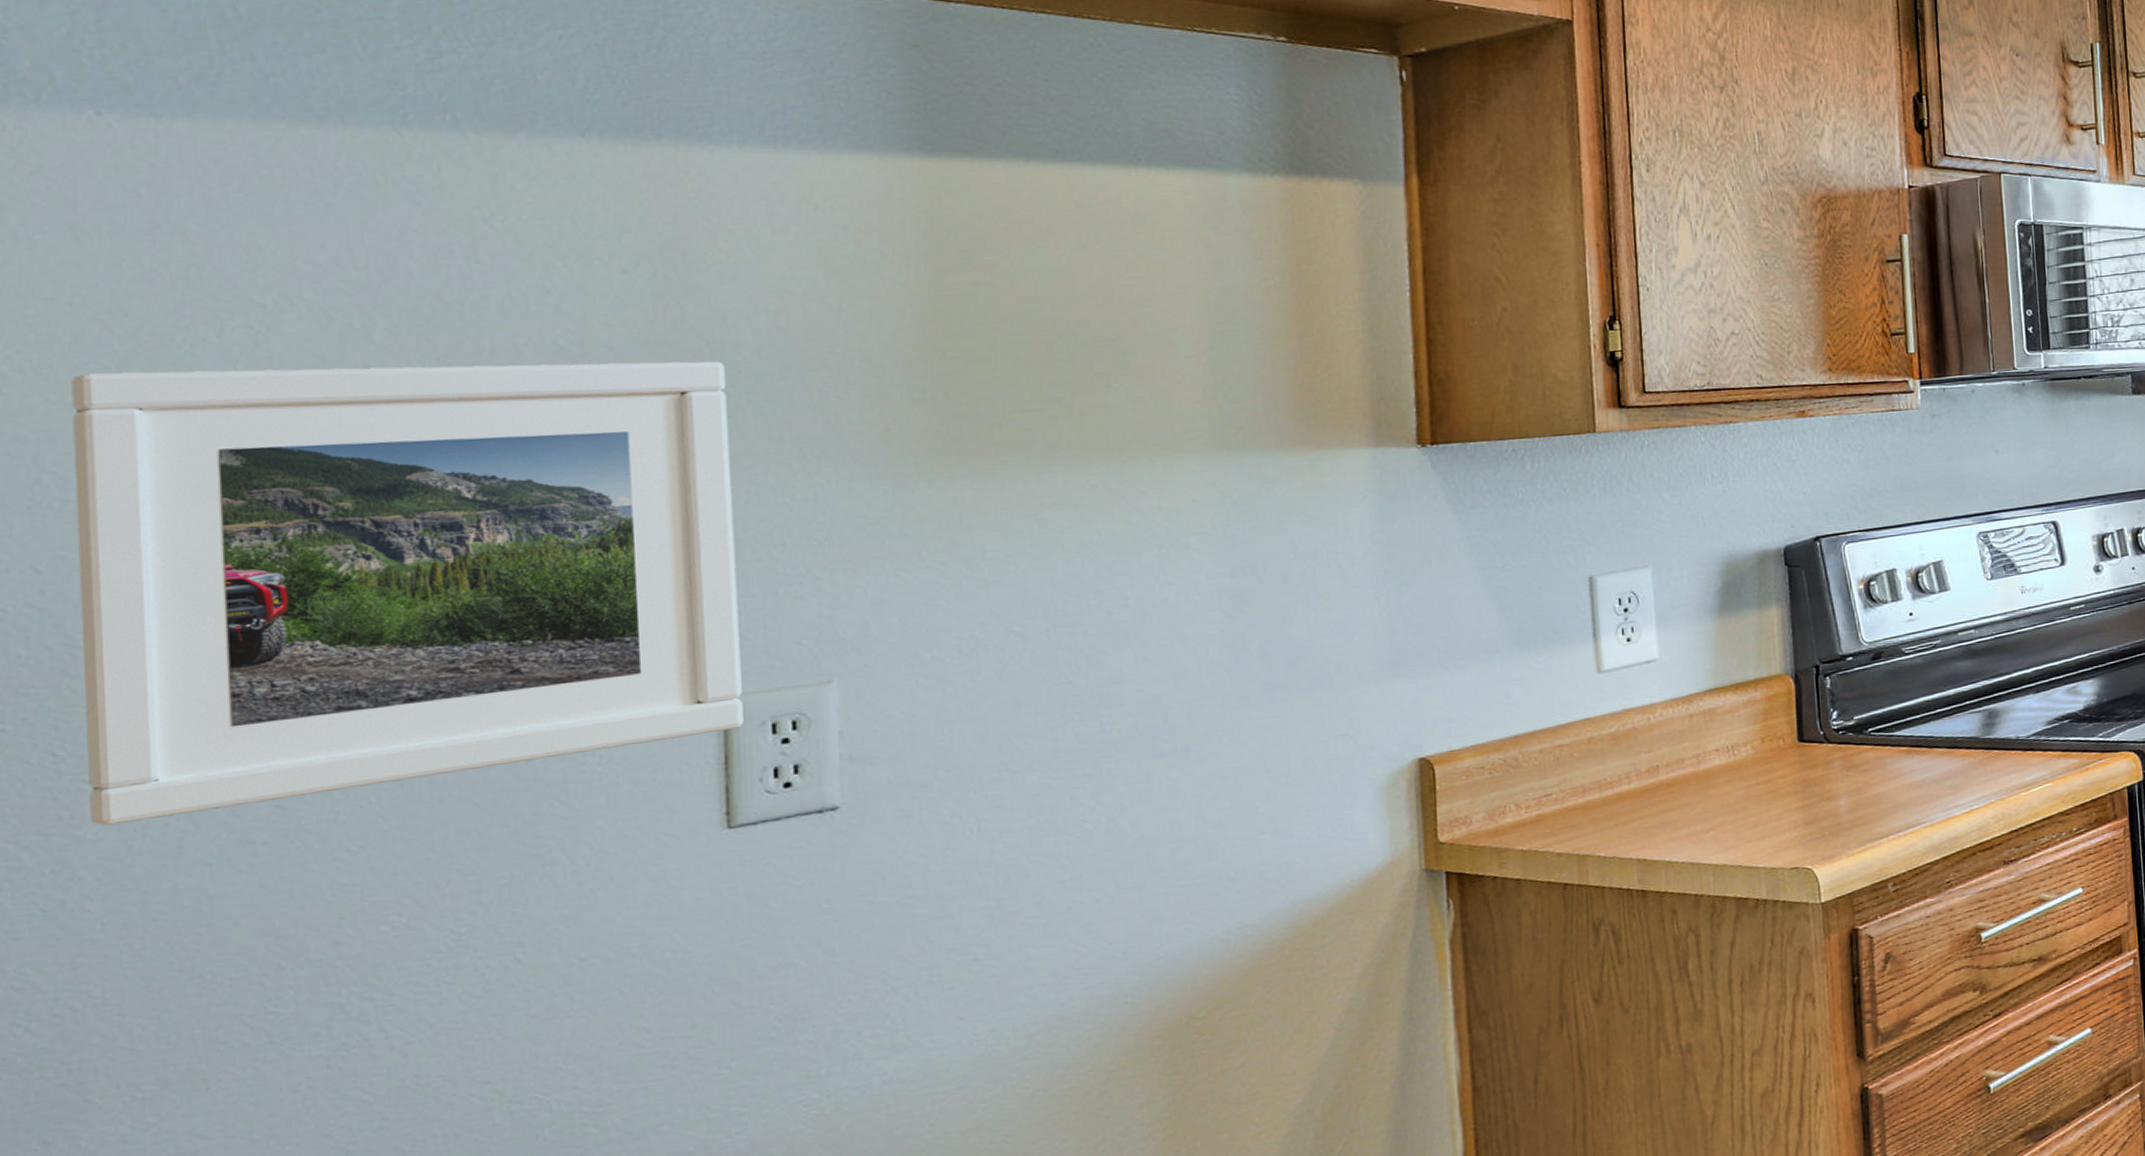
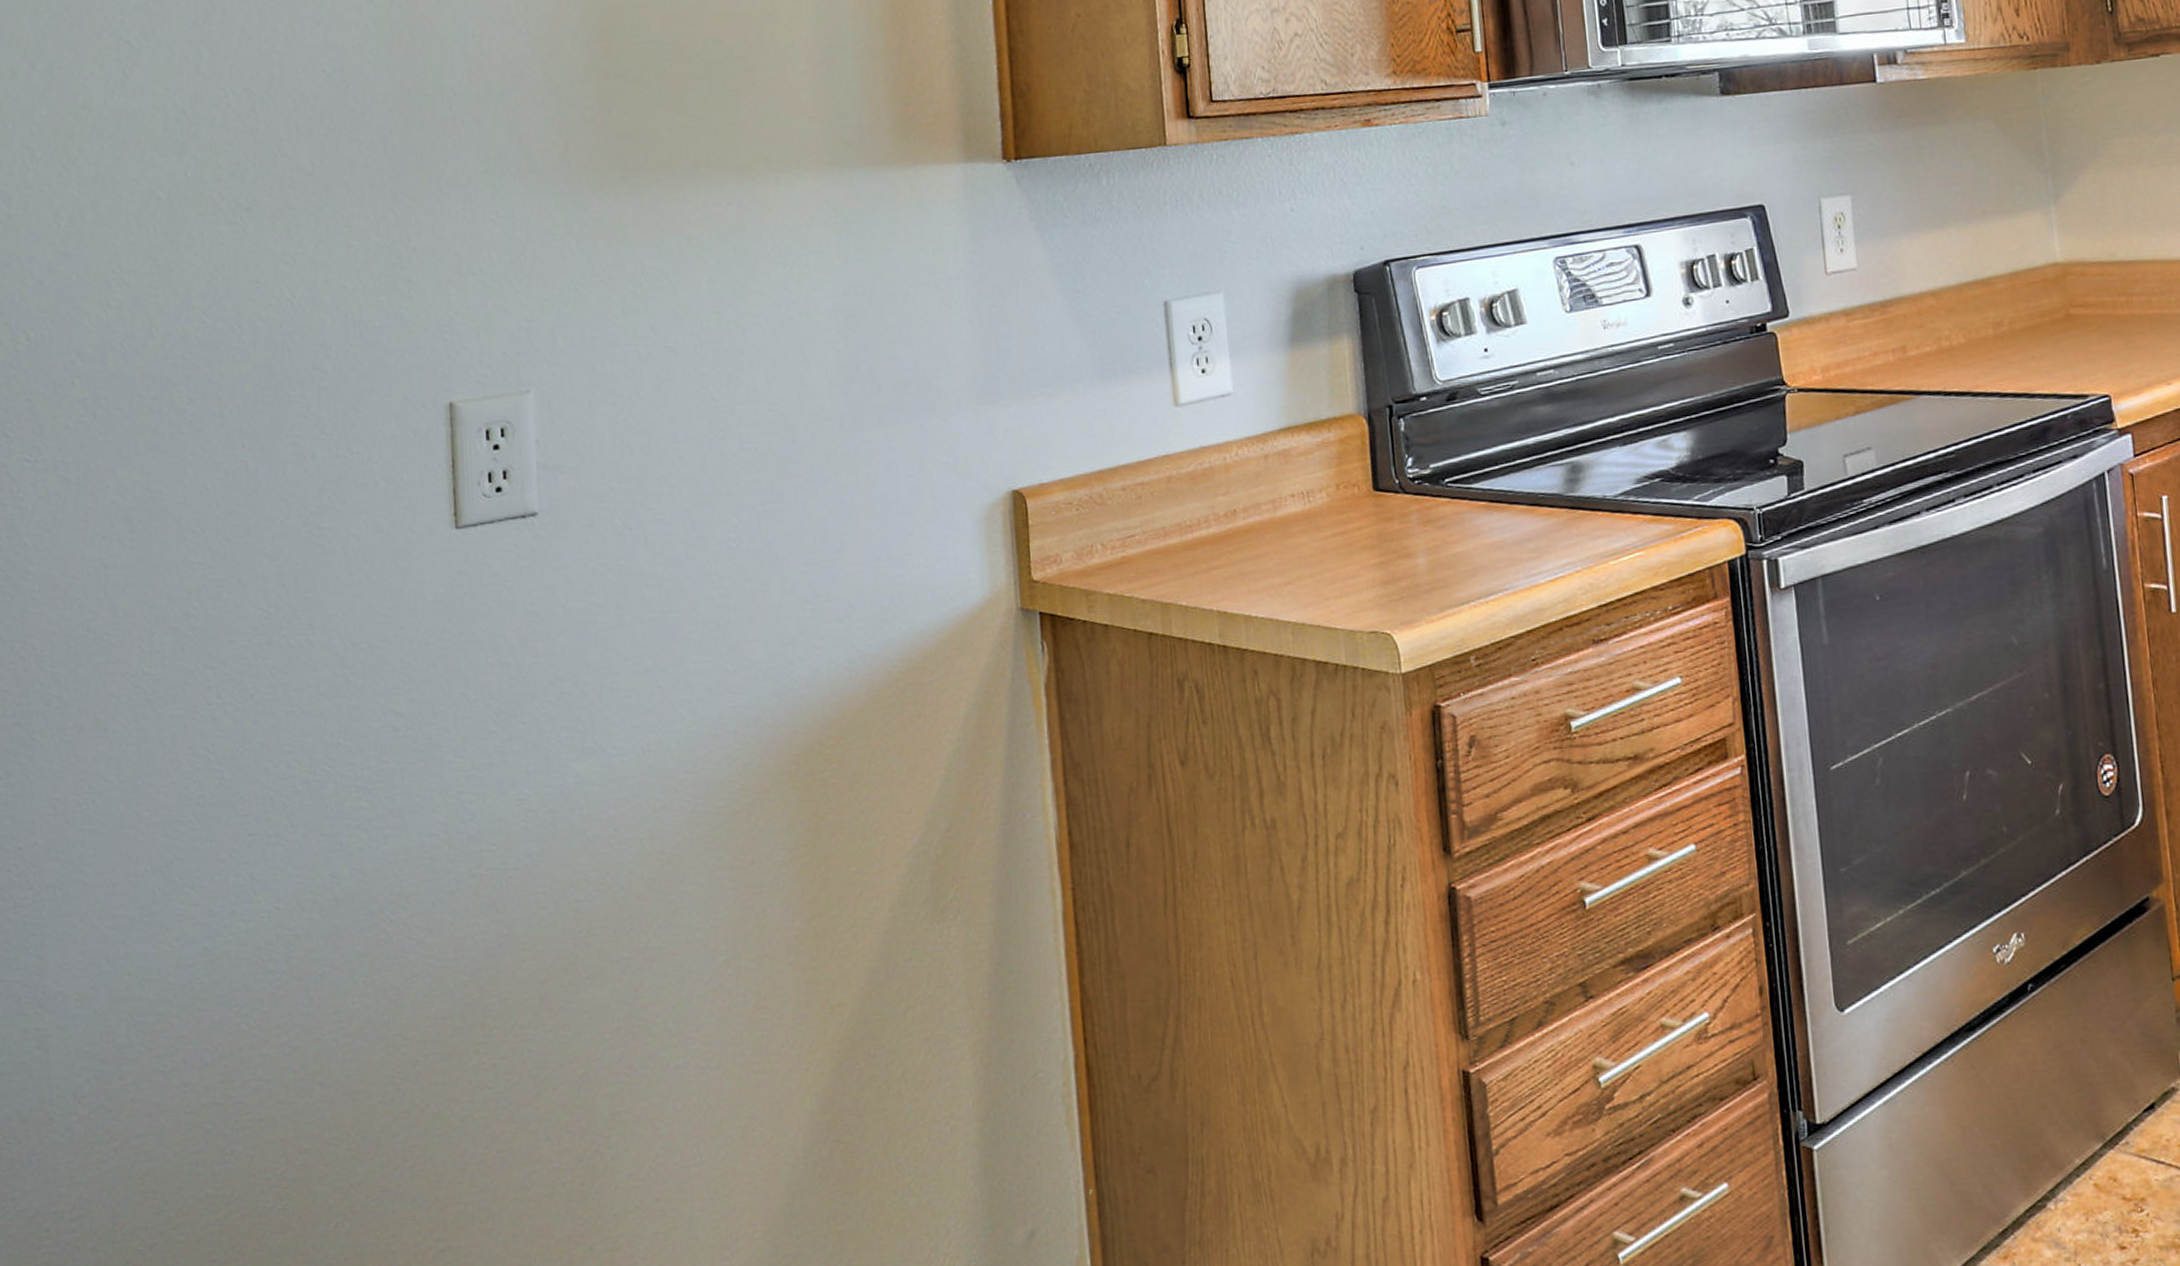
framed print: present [71,361,744,826] -> none [11,84,465,499]

